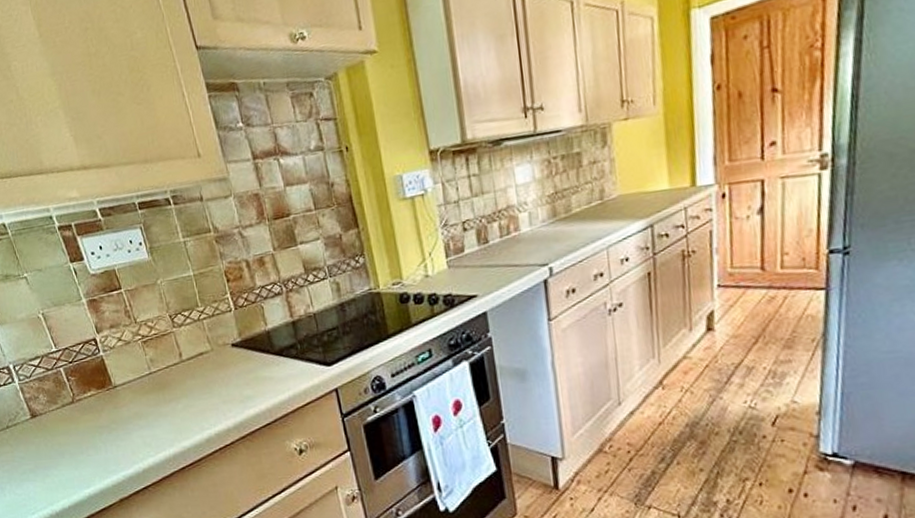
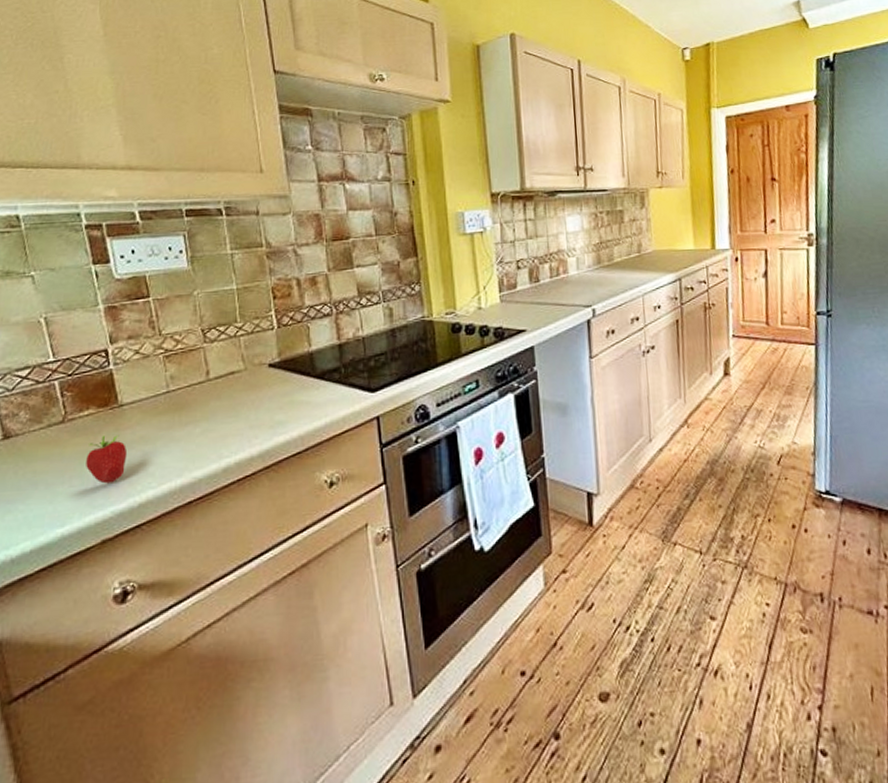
fruit: none [96,412,128,453] -> present [86,435,128,484]

